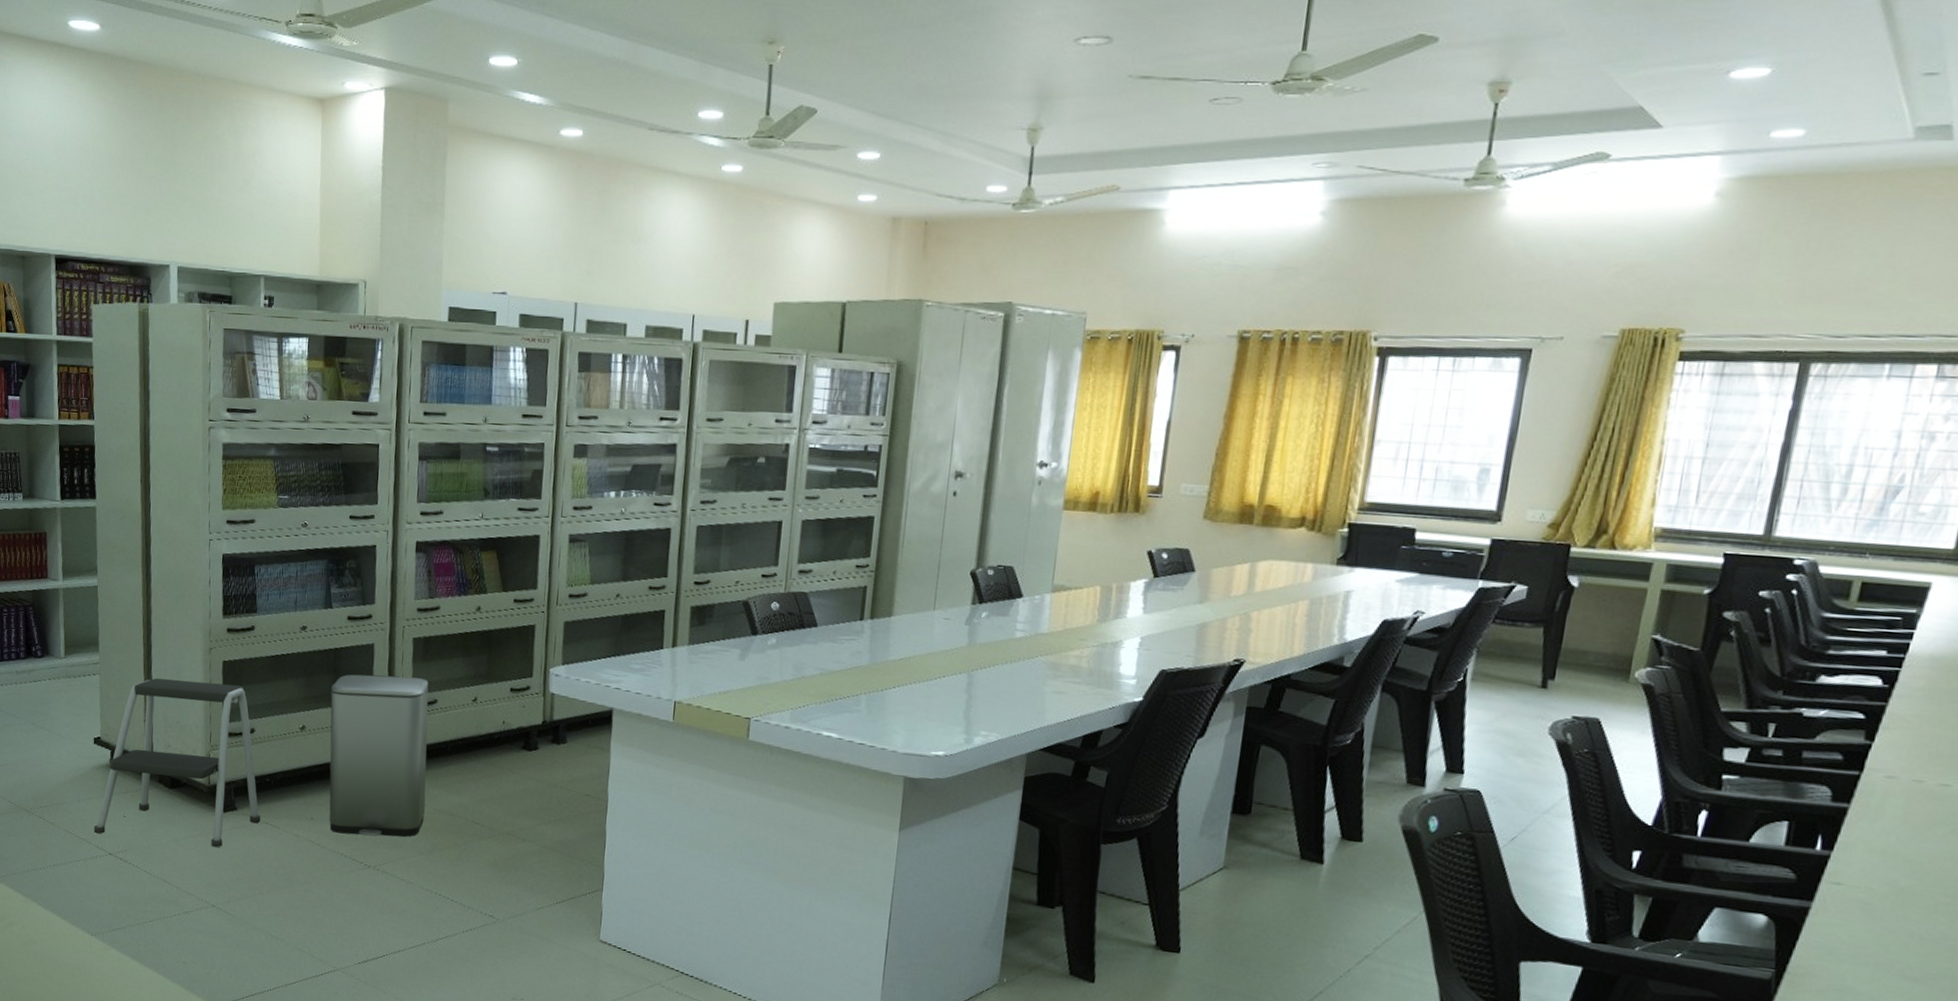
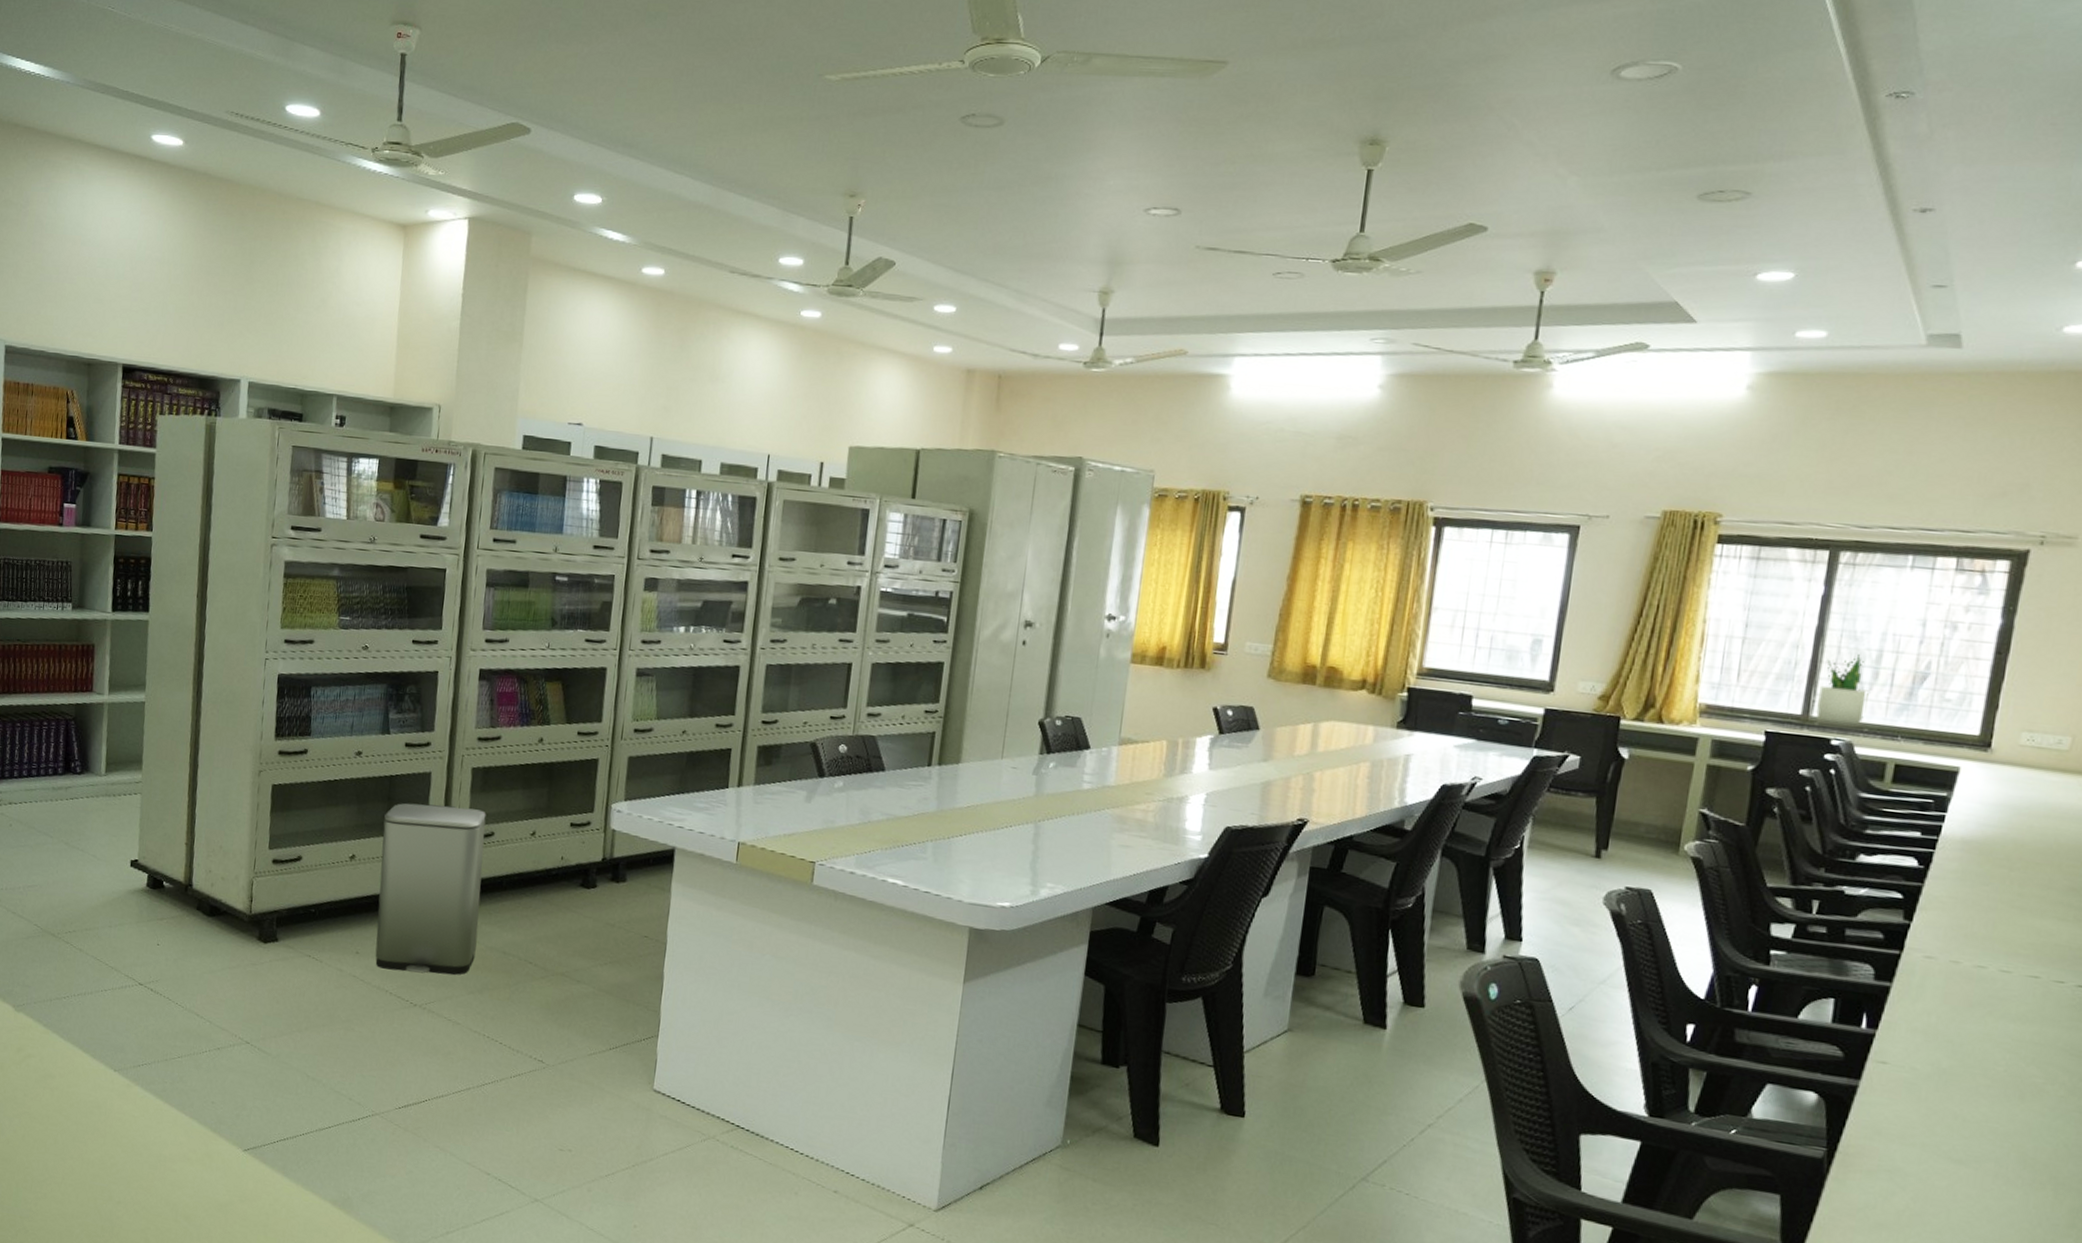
step stool: present [93,678,261,848] -> none [124,799,304,981]
planter: none [1778,470,1837,547] -> present [1815,654,1869,729]

